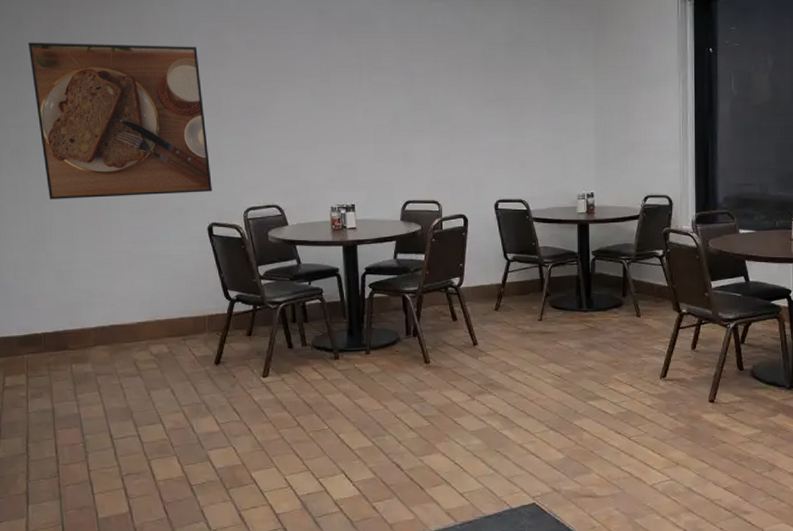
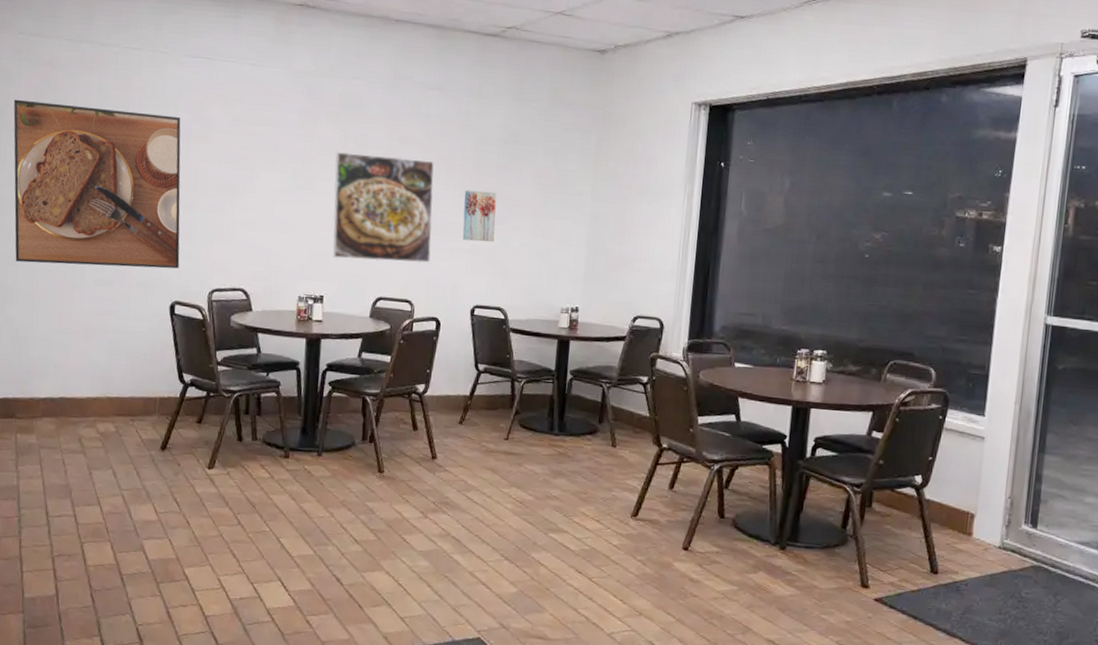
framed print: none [352,67,451,169] -> present [333,152,434,263]
wall art: none [477,93,510,141] -> present [462,190,497,243]

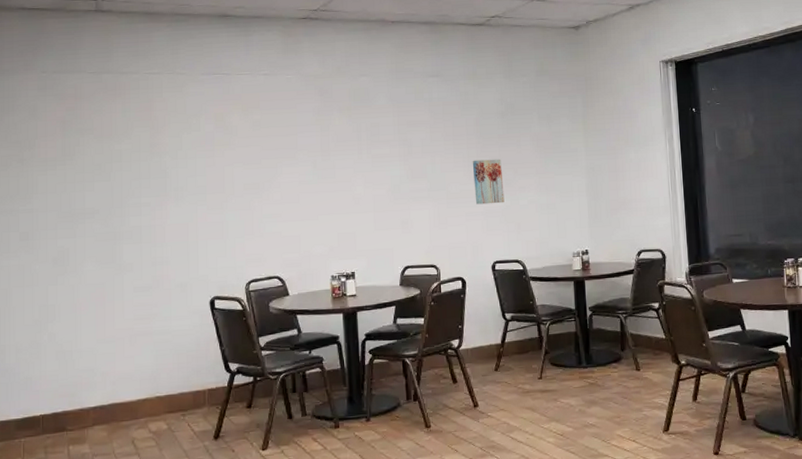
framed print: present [13,99,181,269] -> none [41,128,215,281]
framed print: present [333,152,434,263] -> none [351,139,449,237]

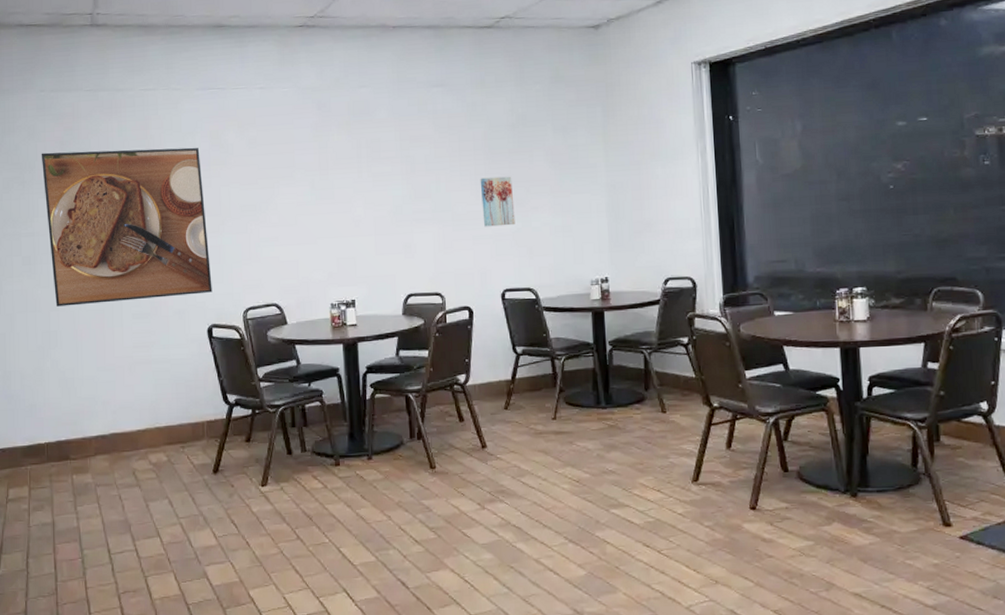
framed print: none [41,128,215,281] -> present [41,147,212,307]

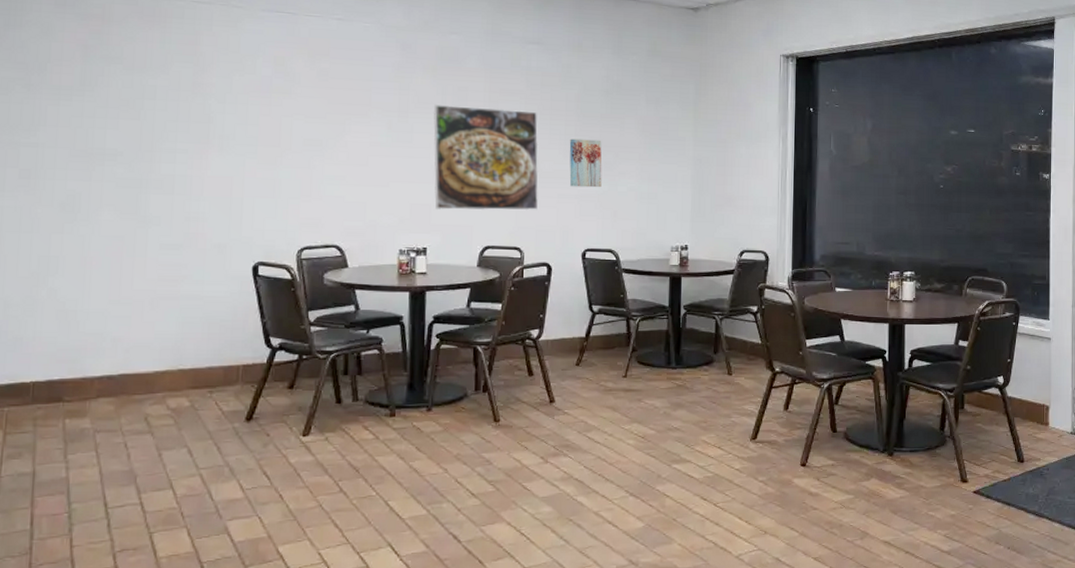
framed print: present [41,147,212,307] -> none [55,55,263,230]
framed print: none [351,155,455,263] -> present [433,105,539,211]

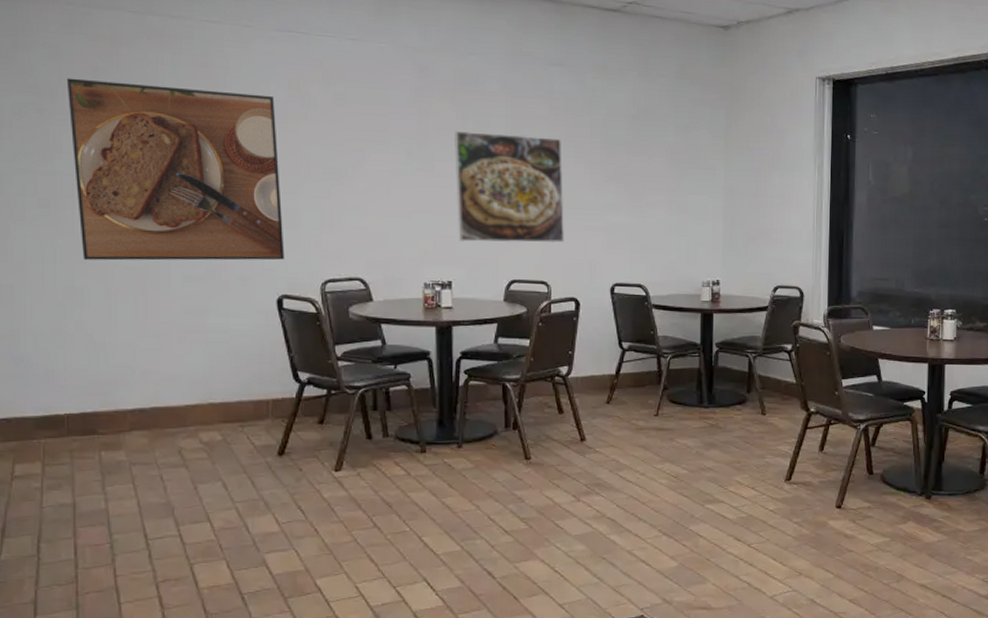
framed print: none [55,55,263,230] -> present [66,78,285,261]
wall art: present [569,138,602,188] -> none [595,167,630,220]

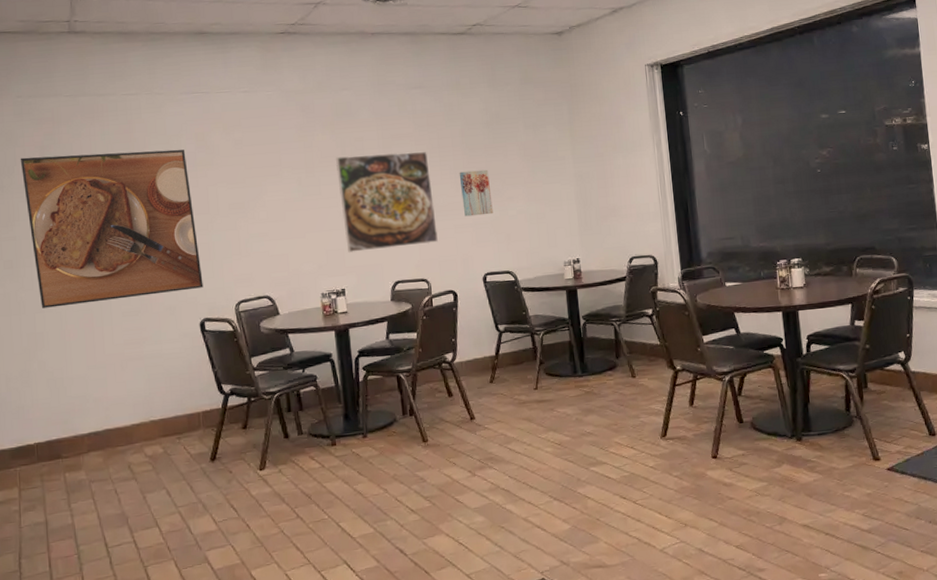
wall art: none [595,167,630,220] -> present [459,169,493,217]

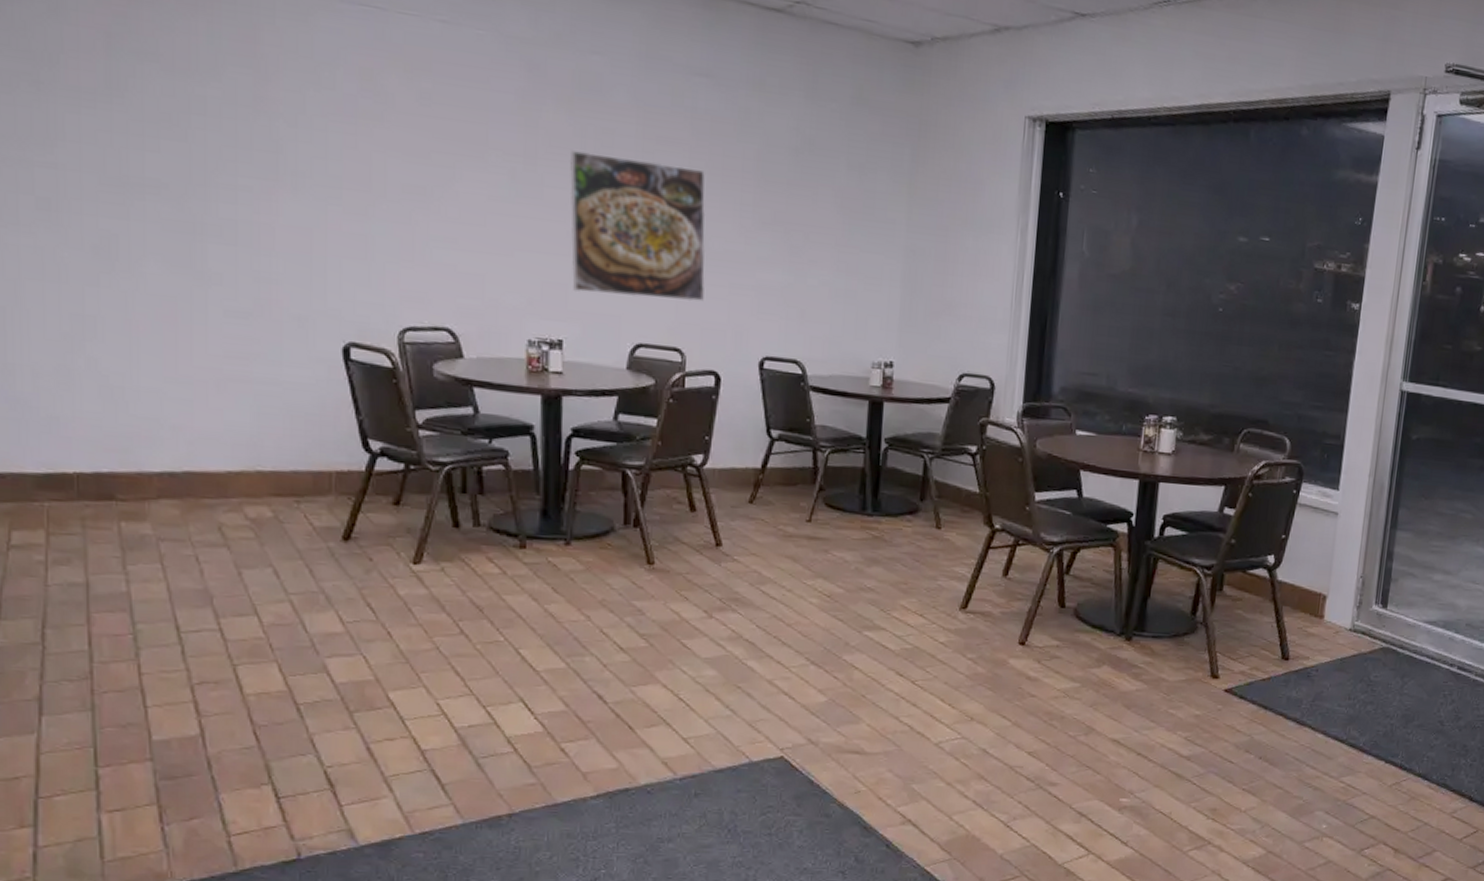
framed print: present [20,149,203,308] -> none [70,43,353,298]
wall art: present [459,169,493,217] -> none [745,210,788,279]

